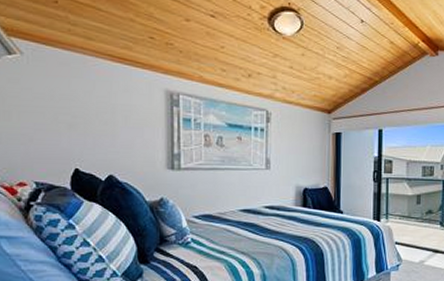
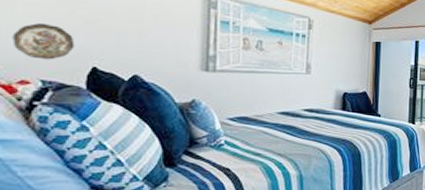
decorative plate: none [11,128,60,163] -> present [12,22,75,60]

